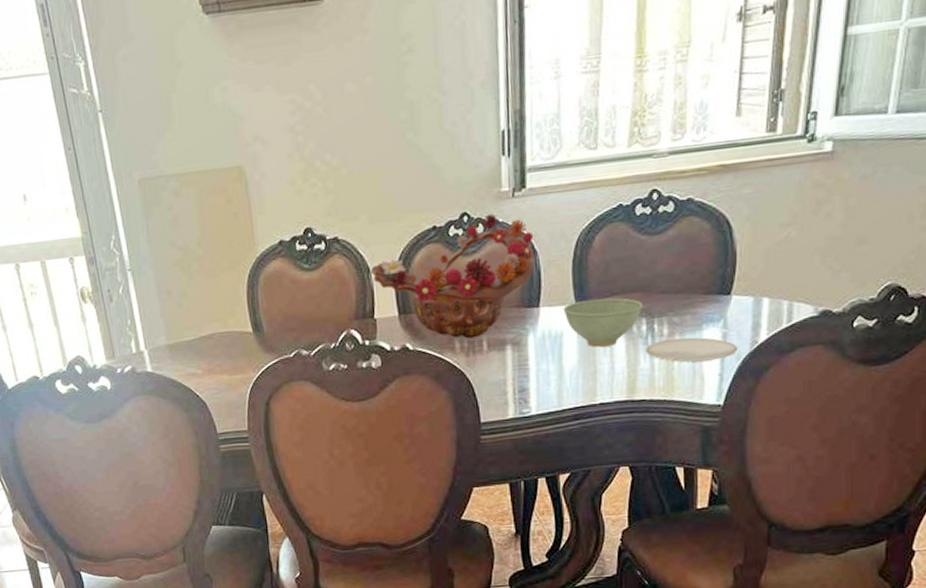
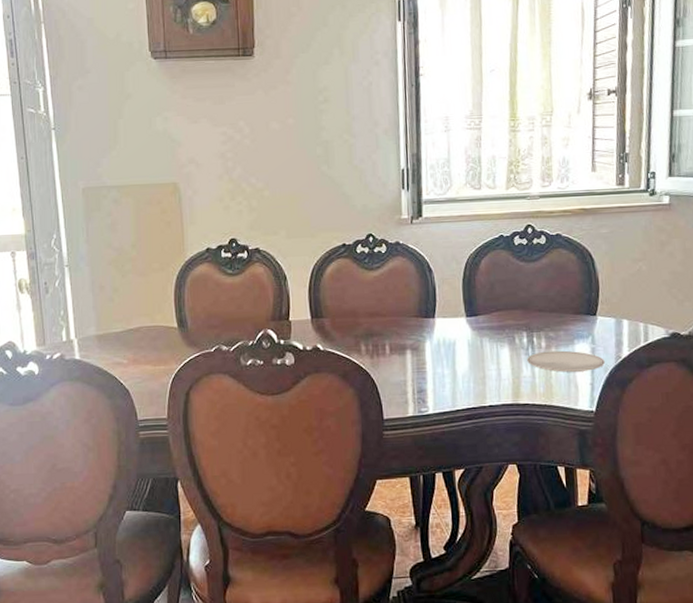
flower arrangement: present [370,213,535,339] -> none [287,236,431,343]
bowl: present [563,297,644,347] -> none [455,313,524,355]

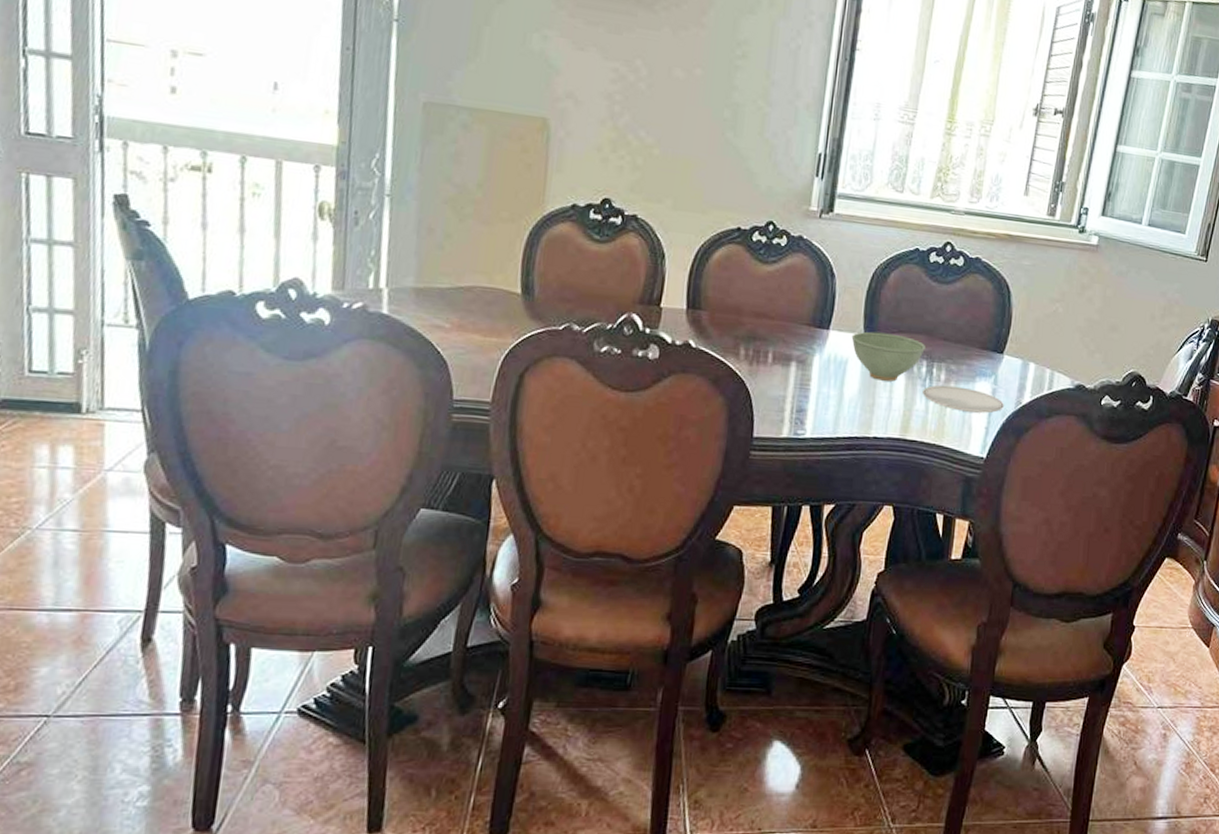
bowl: none [455,313,524,355] -> present [851,331,927,382]

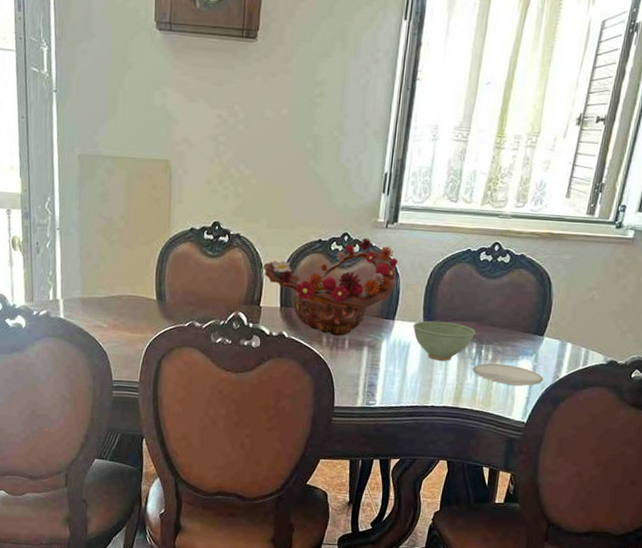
flower arrangement: none [664,228,834,348] -> present [262,237,398,336]

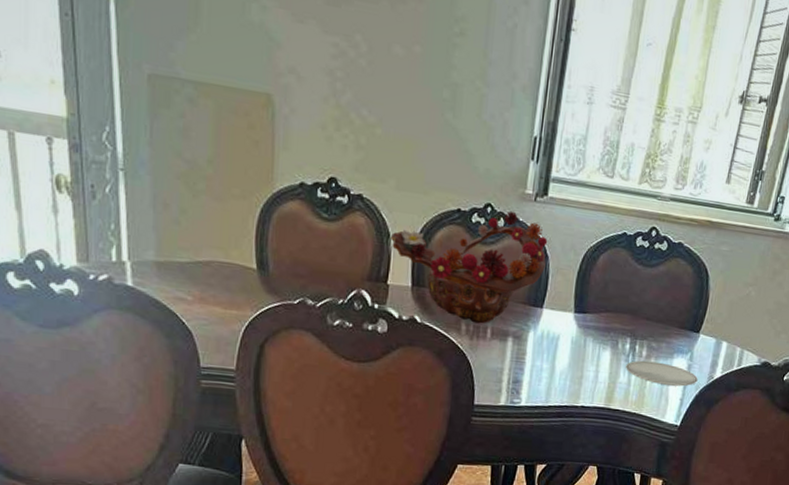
bowl: present [413,320,476,361] -> none [563,310,631,357]

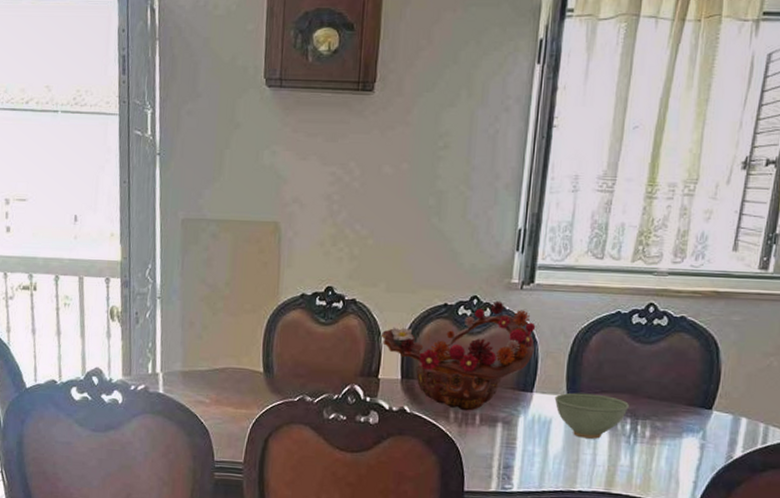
bowl: none [563,310,631,357] -> present [554,392,630,439]
plate: present [626,360,698,387] -> none [627,441,713,468]

